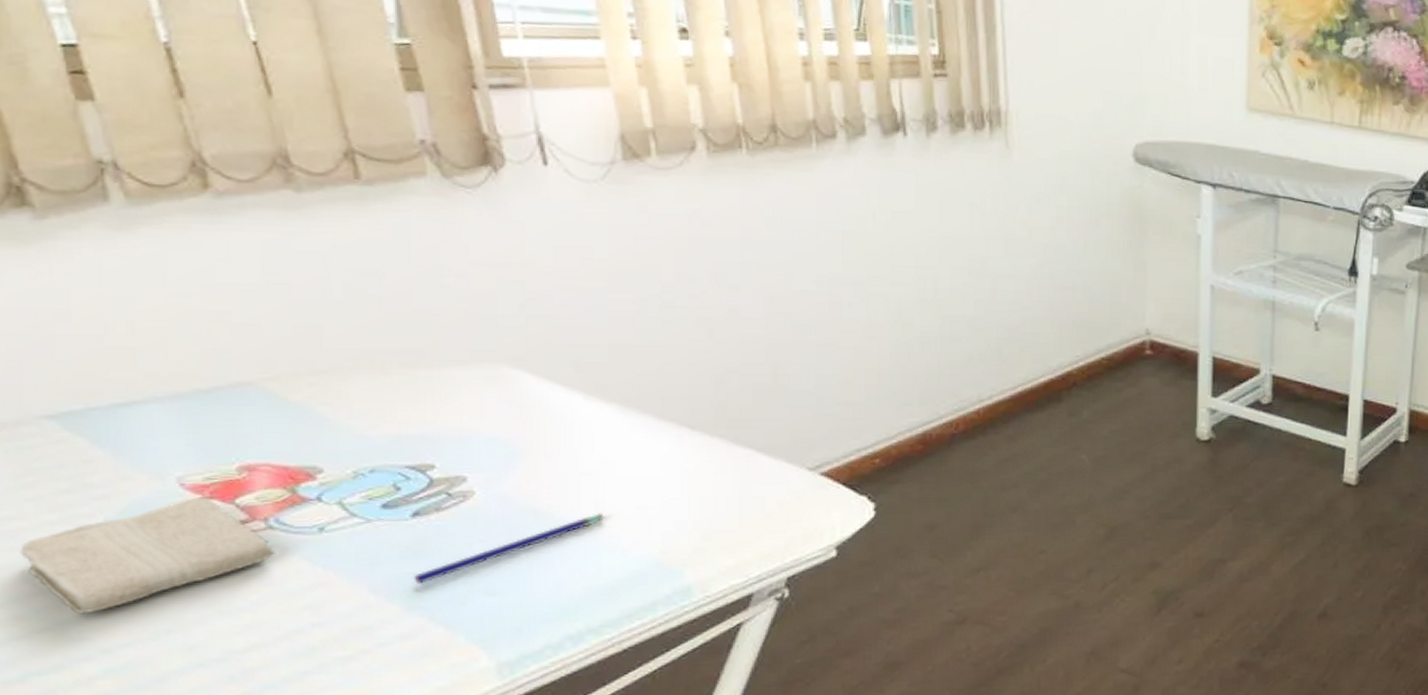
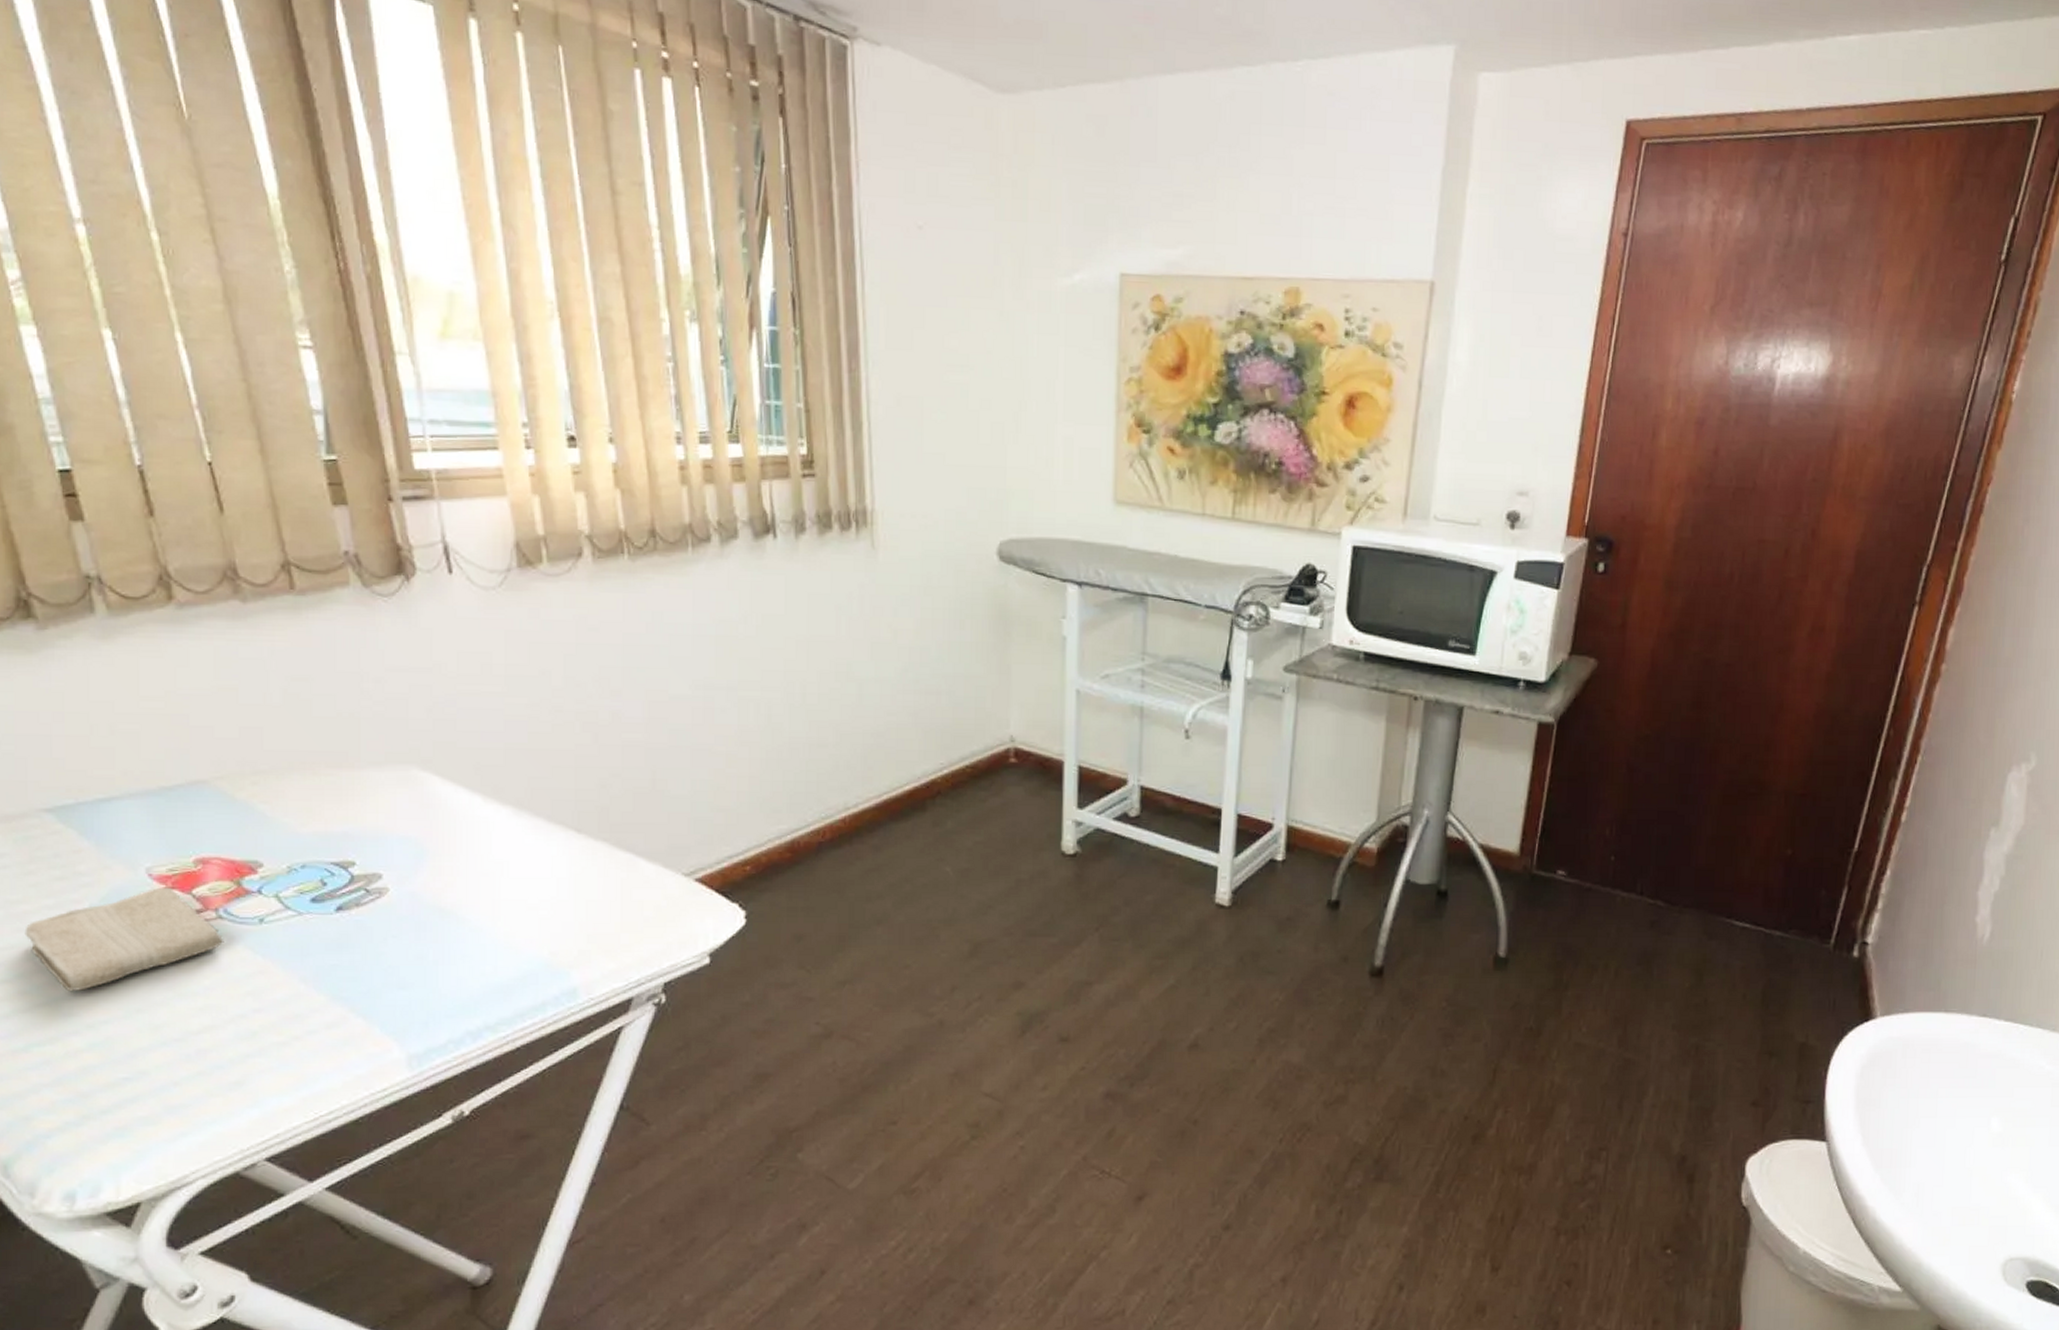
pen: present [413,513,605,584] -> none [337,913,501,975]

